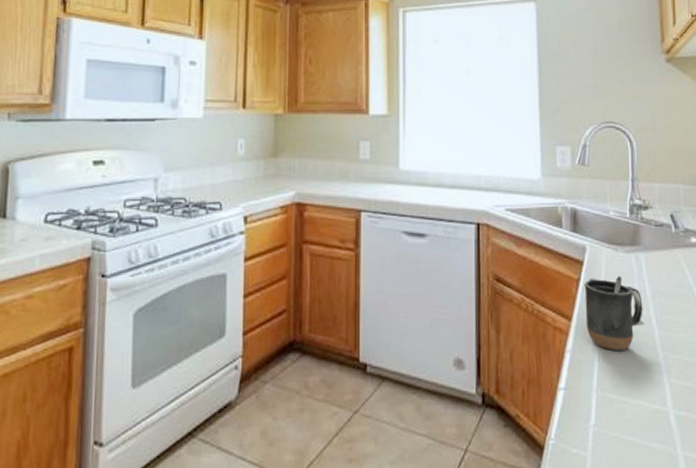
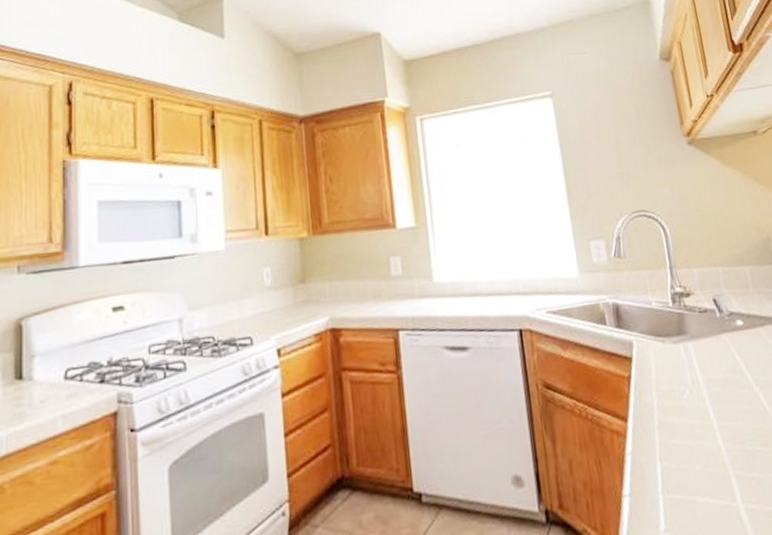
mug: present [584,276,645,352] -> none [636,368,703,449]

